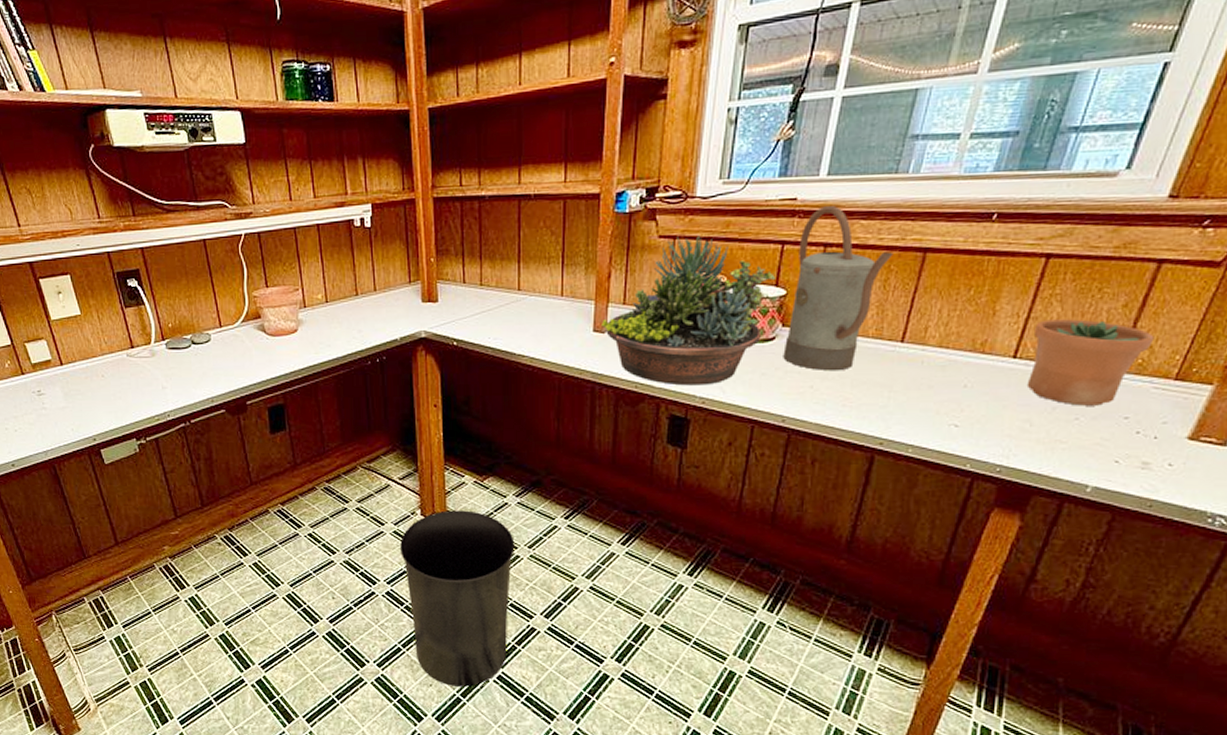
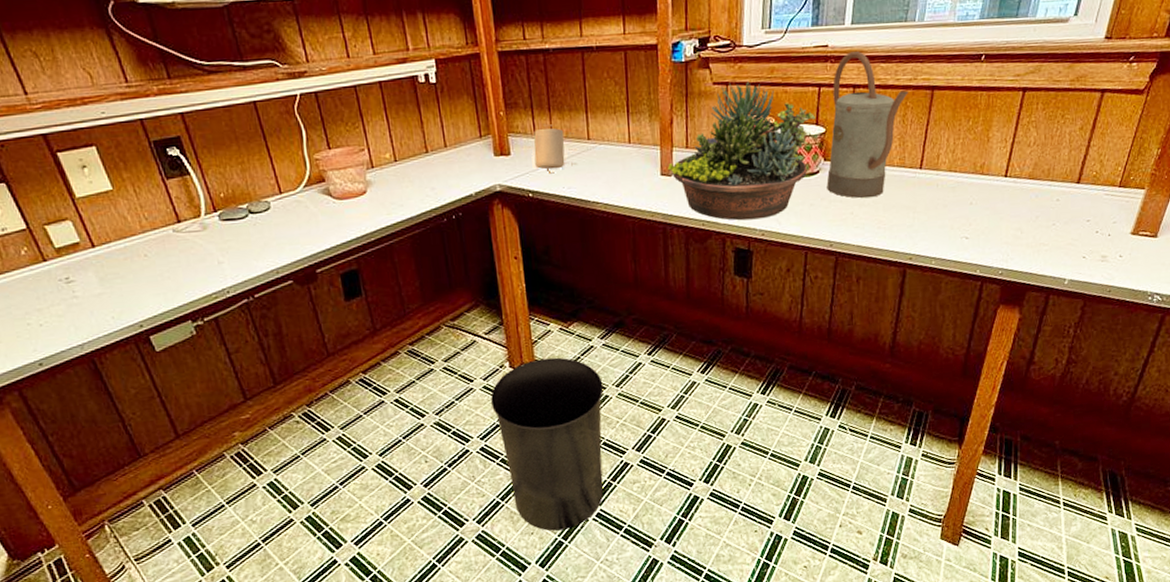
canister: none [449,272,506,323] -> present [521,123,577,174]
planter: present [1026,319,1155,406] -> none [1016,141,1103,214]

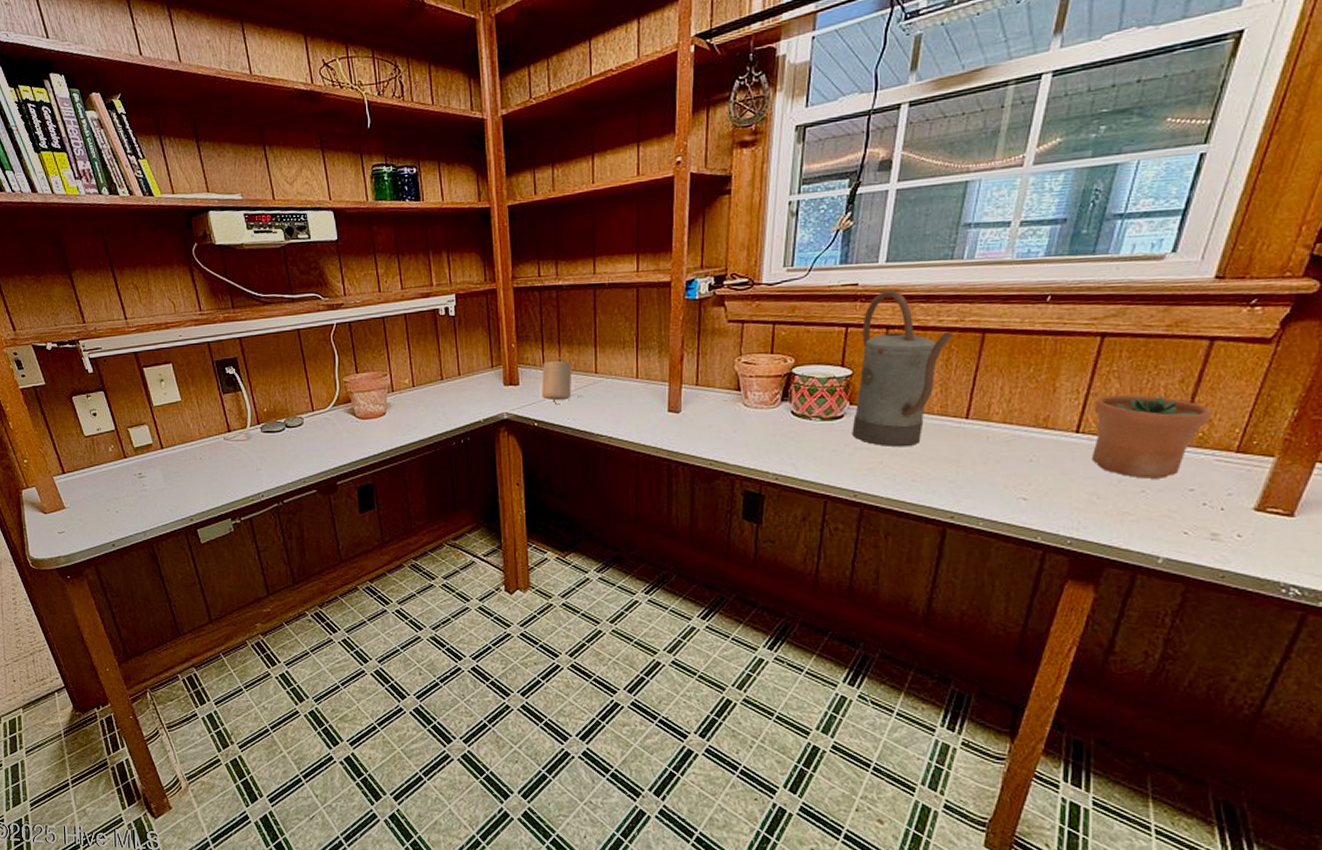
waste bin: present [491,357,604,531] -> none [485,586,597,763]
succulent planter: present [668,81,815,221] -> none [676,320,841,463]
planter: none [1016,141,1103,214] -> present [1091,394,1213,479]

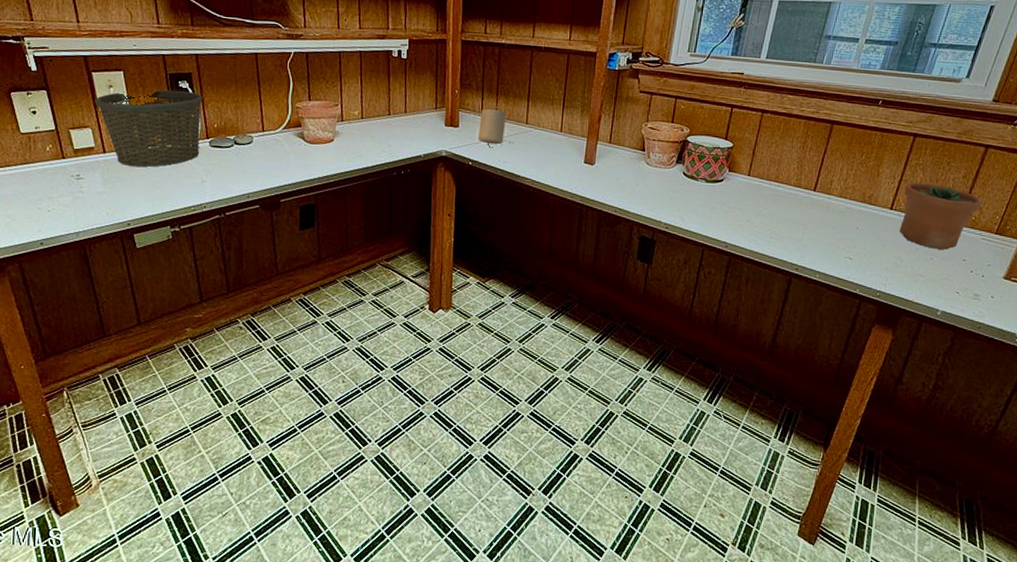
basket: none [148,376,252,460] -> present [94,90,203,167]
watering can: present [852,290,953,447] -> none [728,82,810,210]

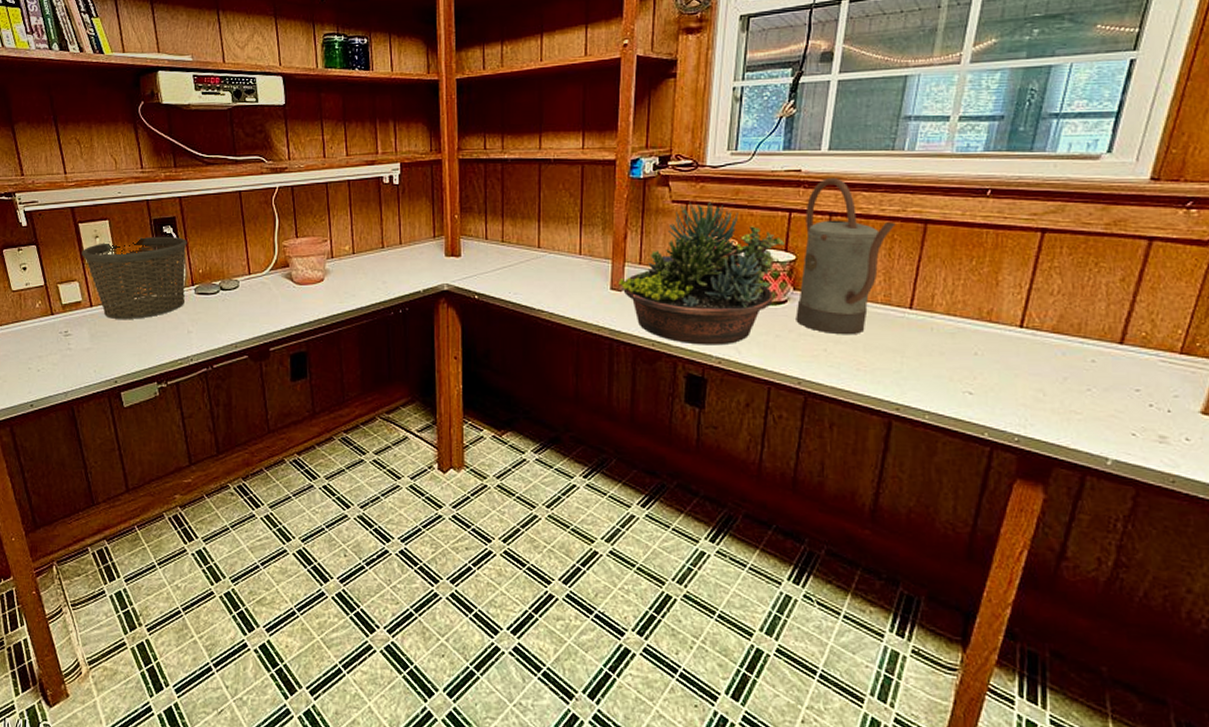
canister: present [468,105,516,148] -> none [471,229,526,278]
succulent planter: none [591,93,725,214] -> present [618,202,784,346]
watering can: none [728,82,810,210] -> present [796,178,896,335]
planter: present [899,182,983,250] -> none [1036,291,1155,377]

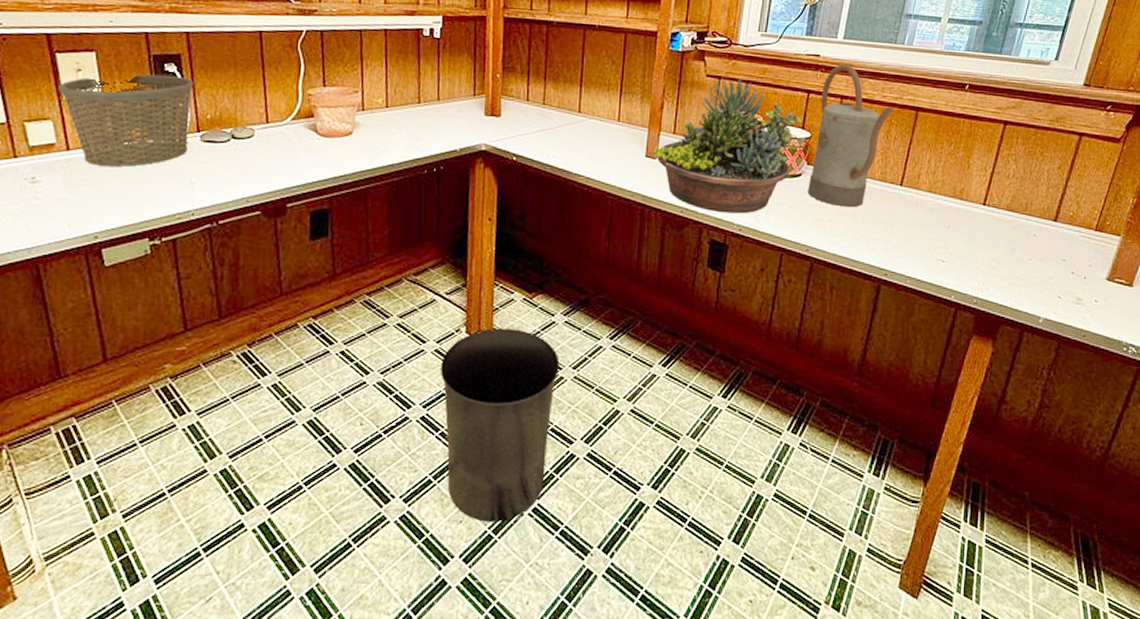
waste bin: none [416,465,533,659] -> present [440,328,560,522]

